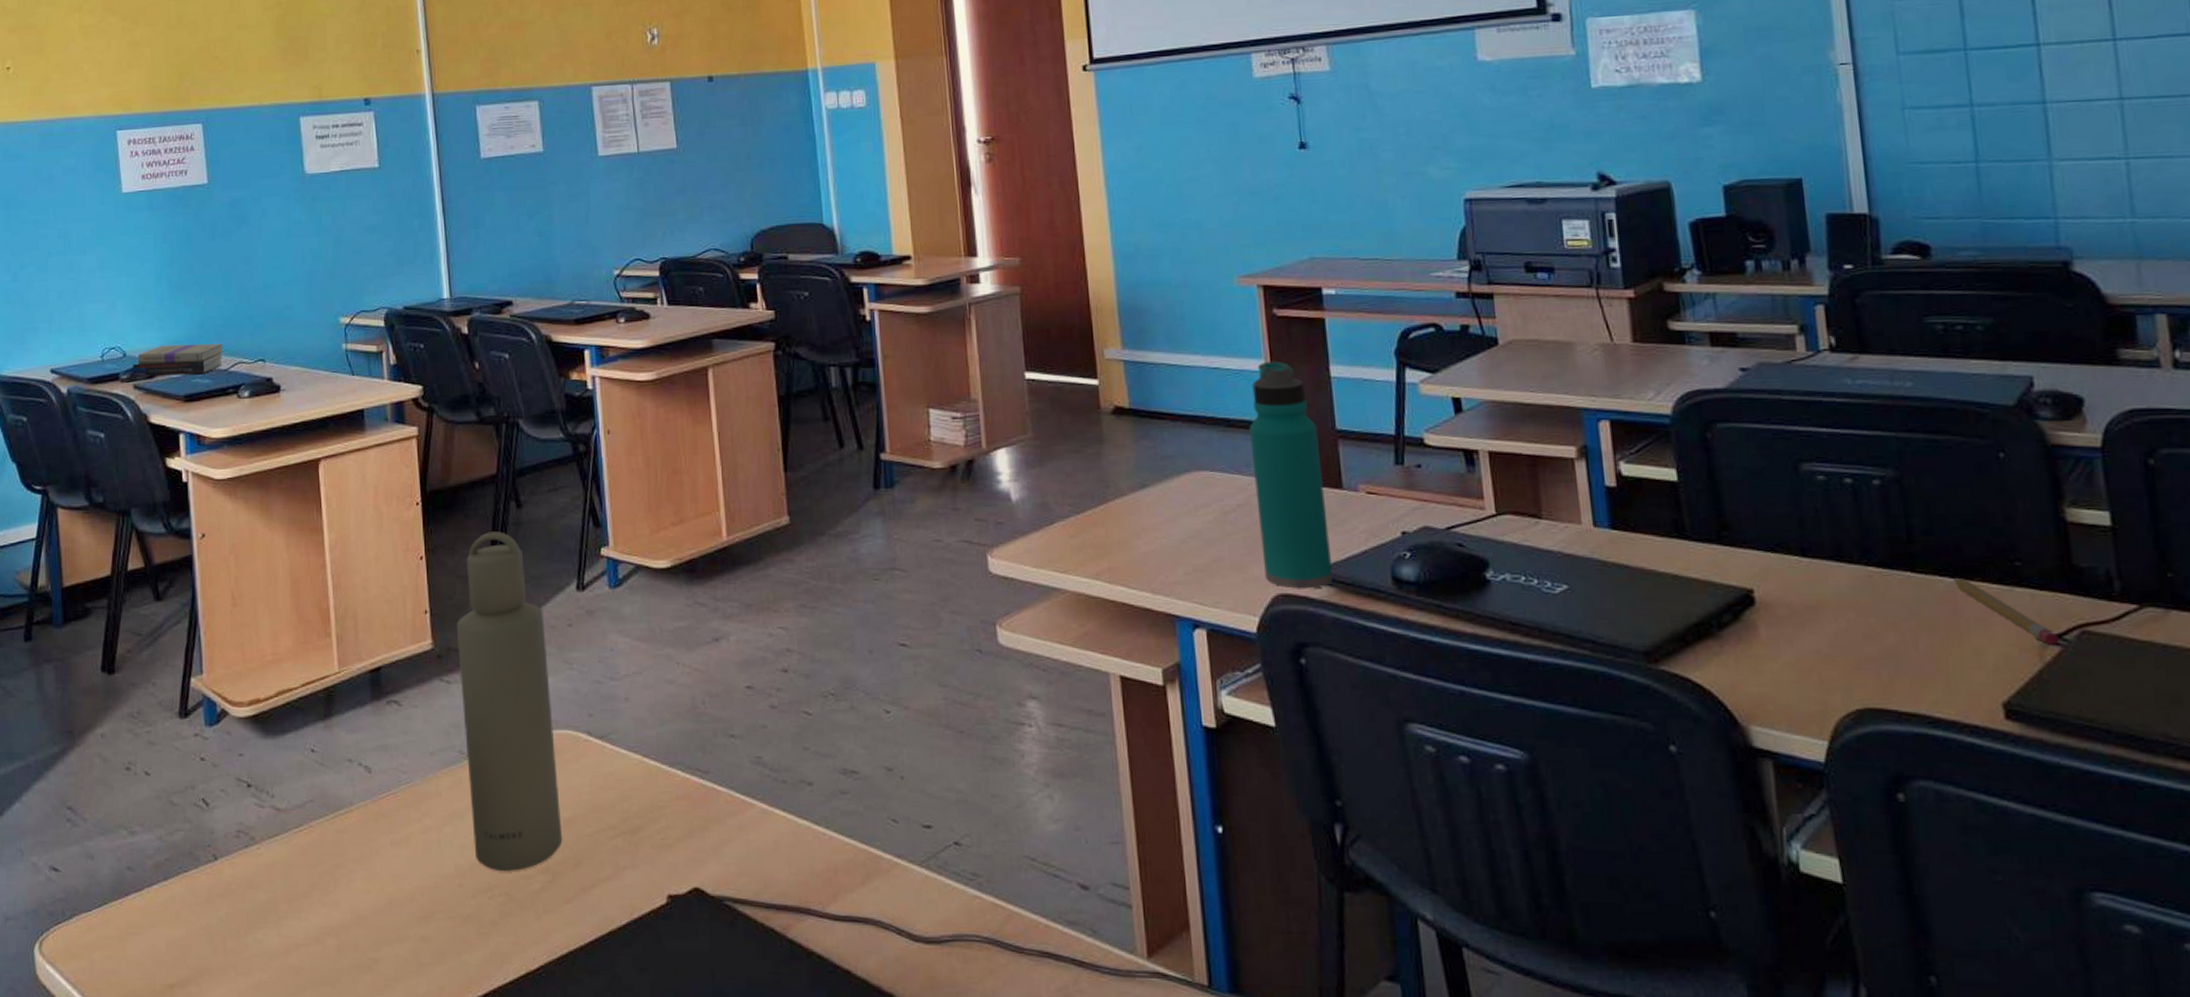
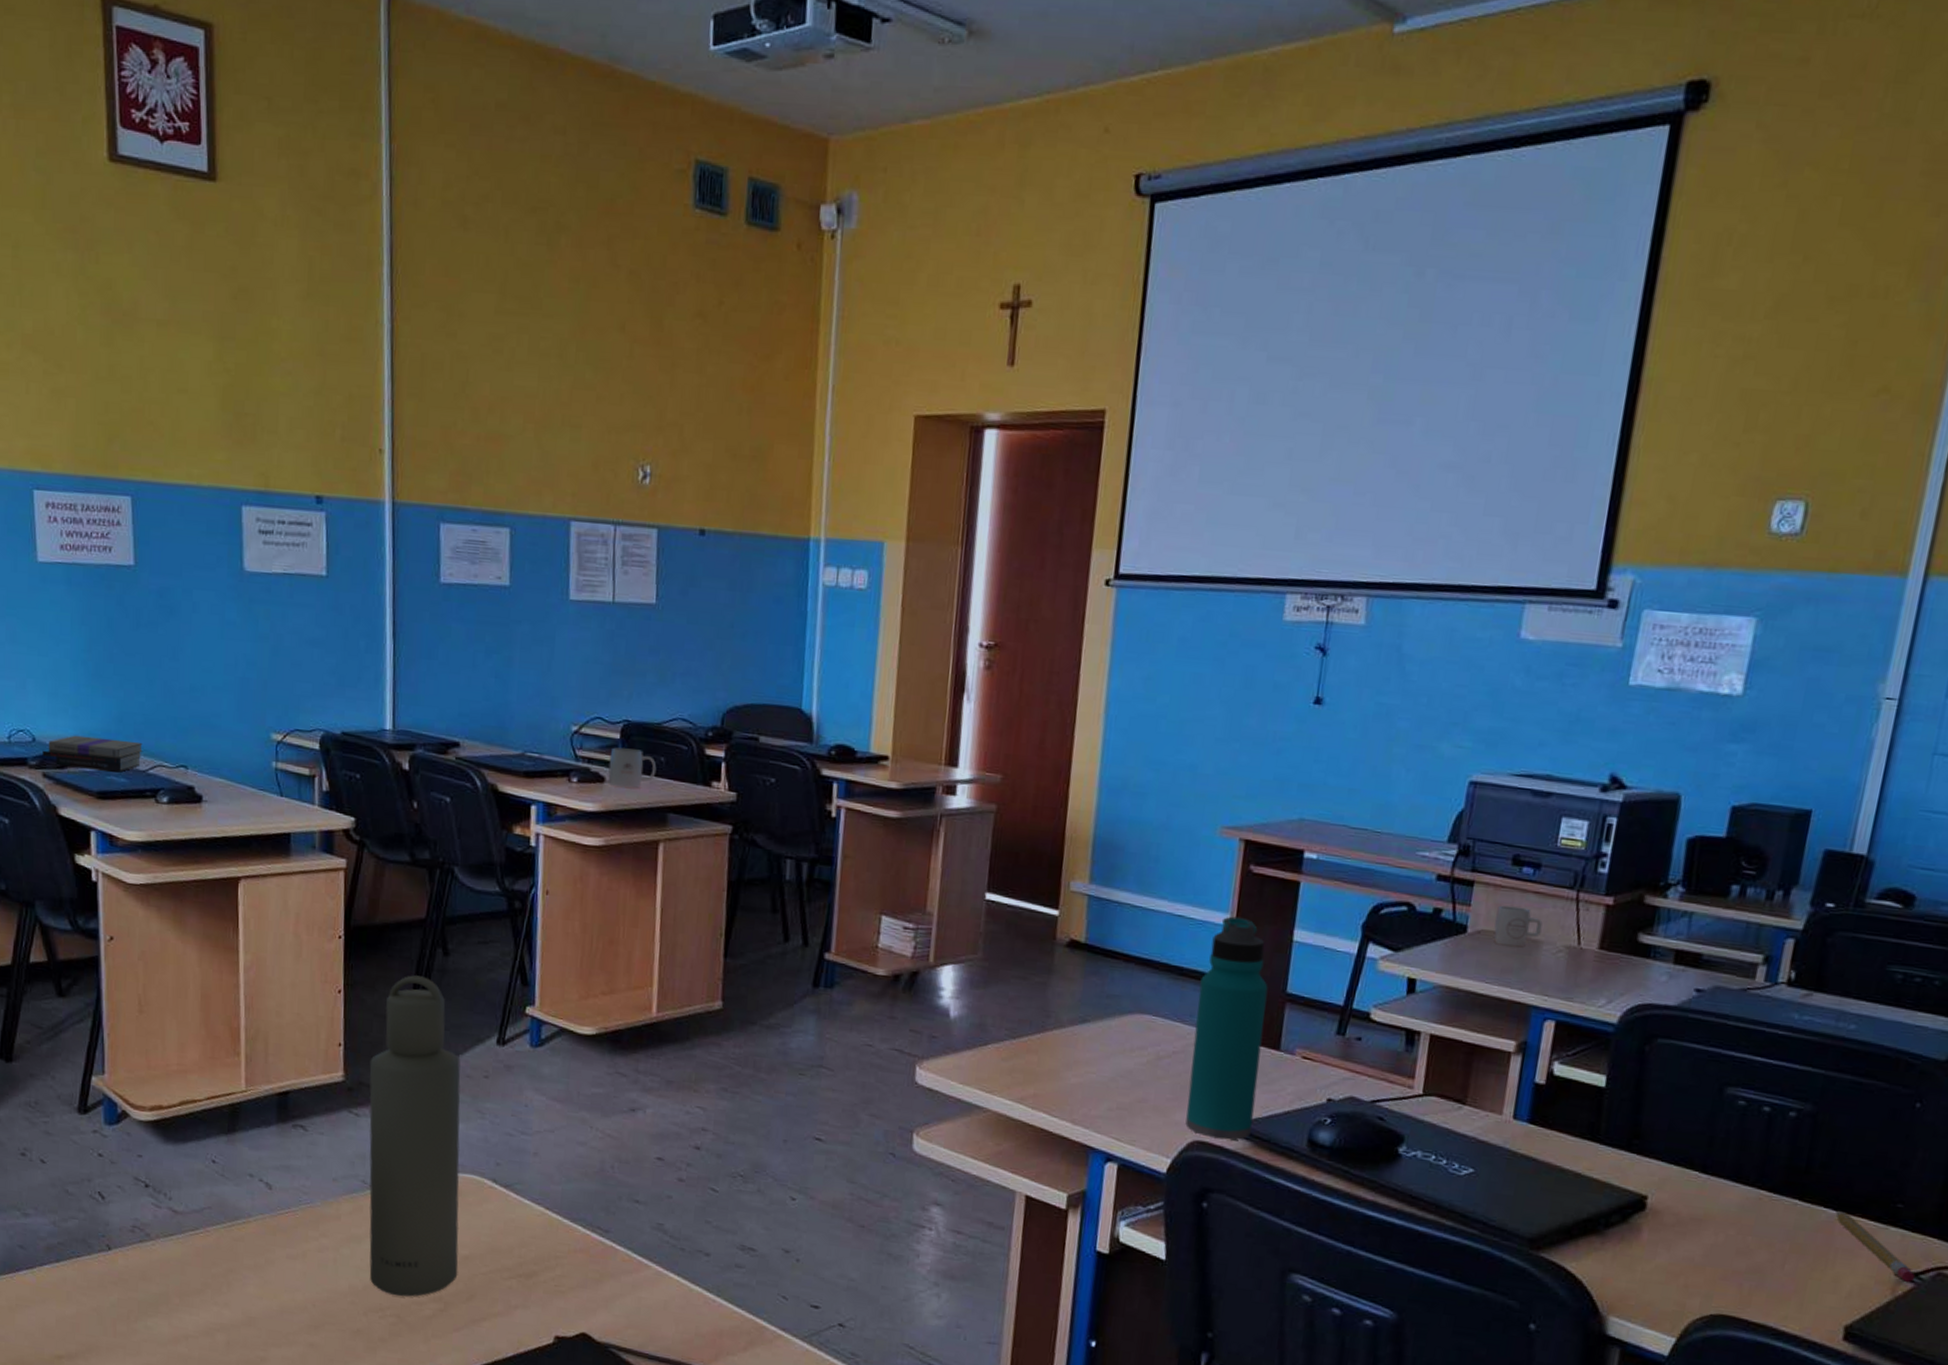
mug: none [652,283,697,322] -> present [608,747,657,789]
mug: none [1522,312,1571,354] -> present [1494,905,1543,949]

